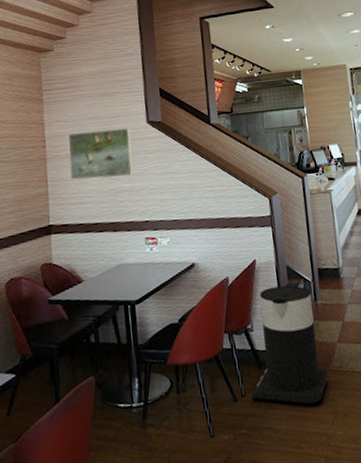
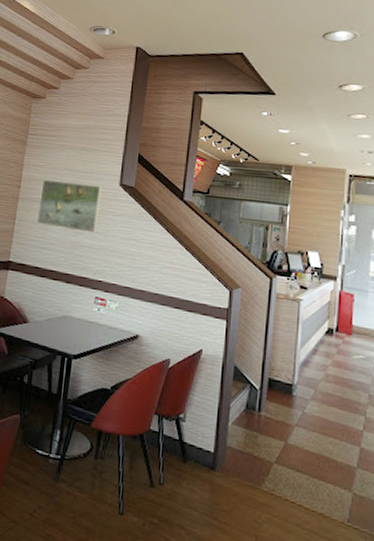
trash can: present [251,282,328,404] -> none [169,382,257,519]

